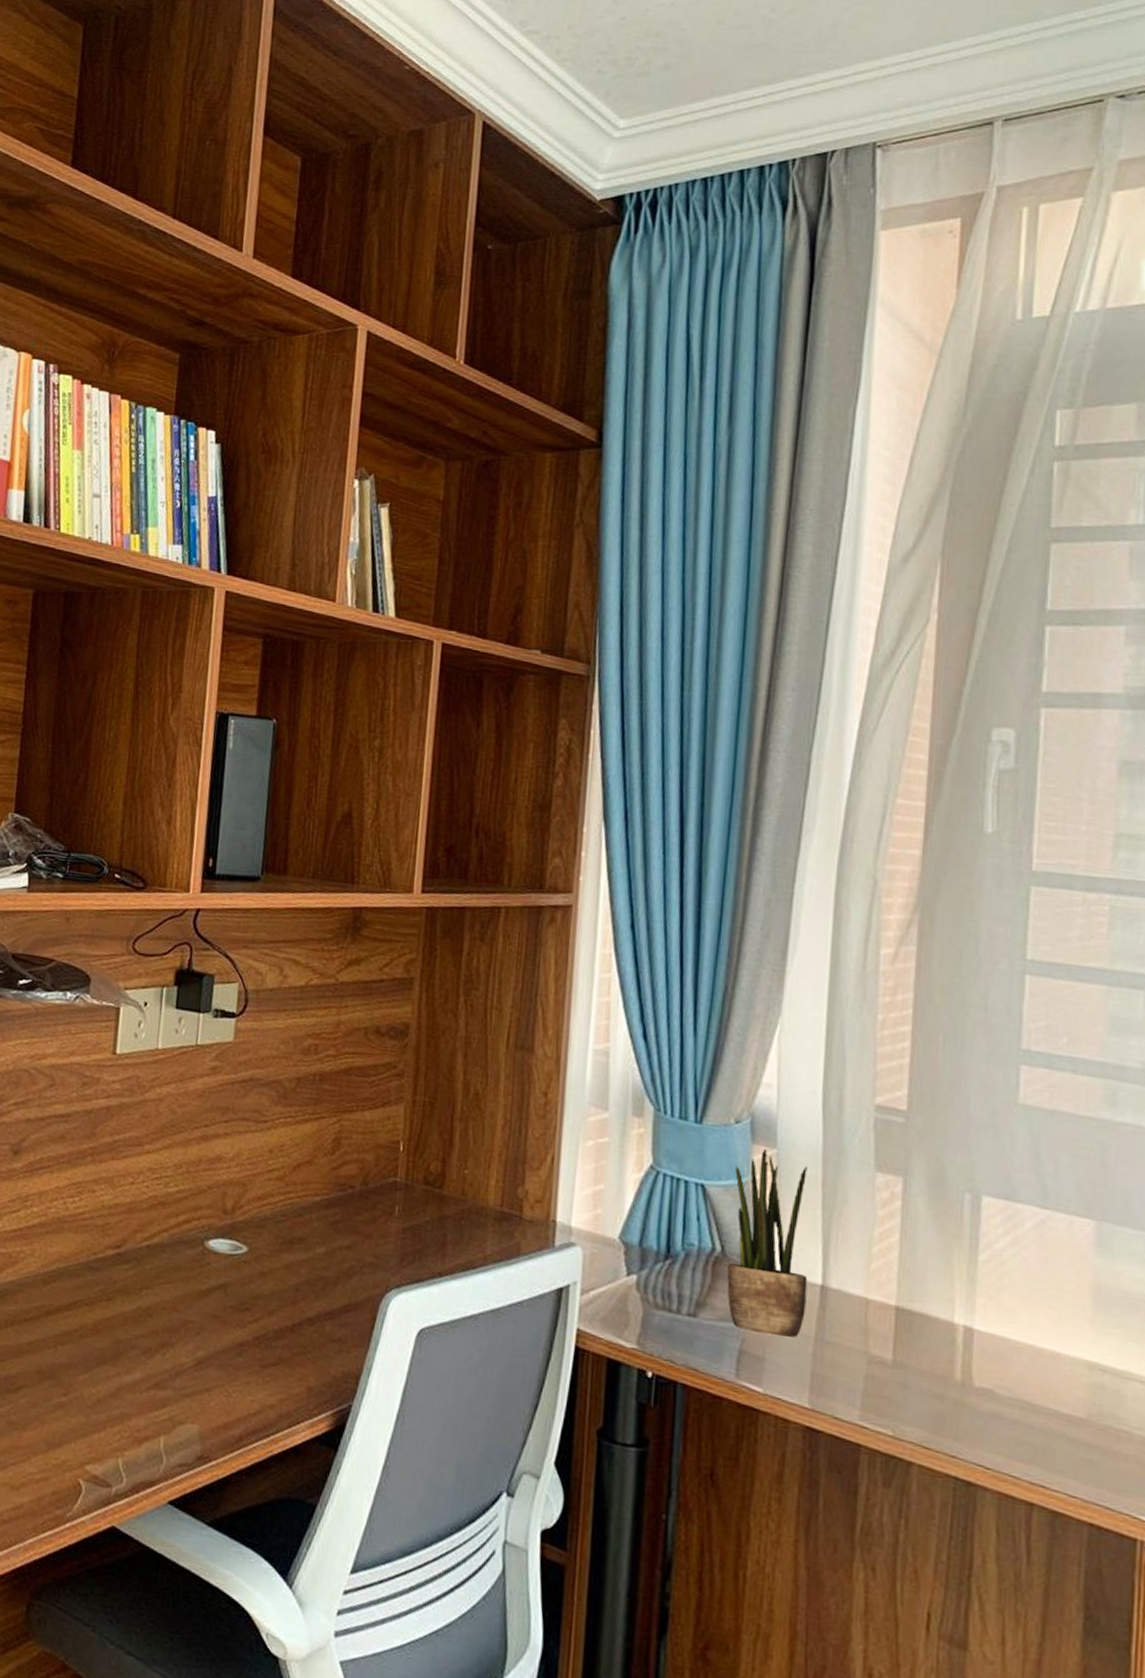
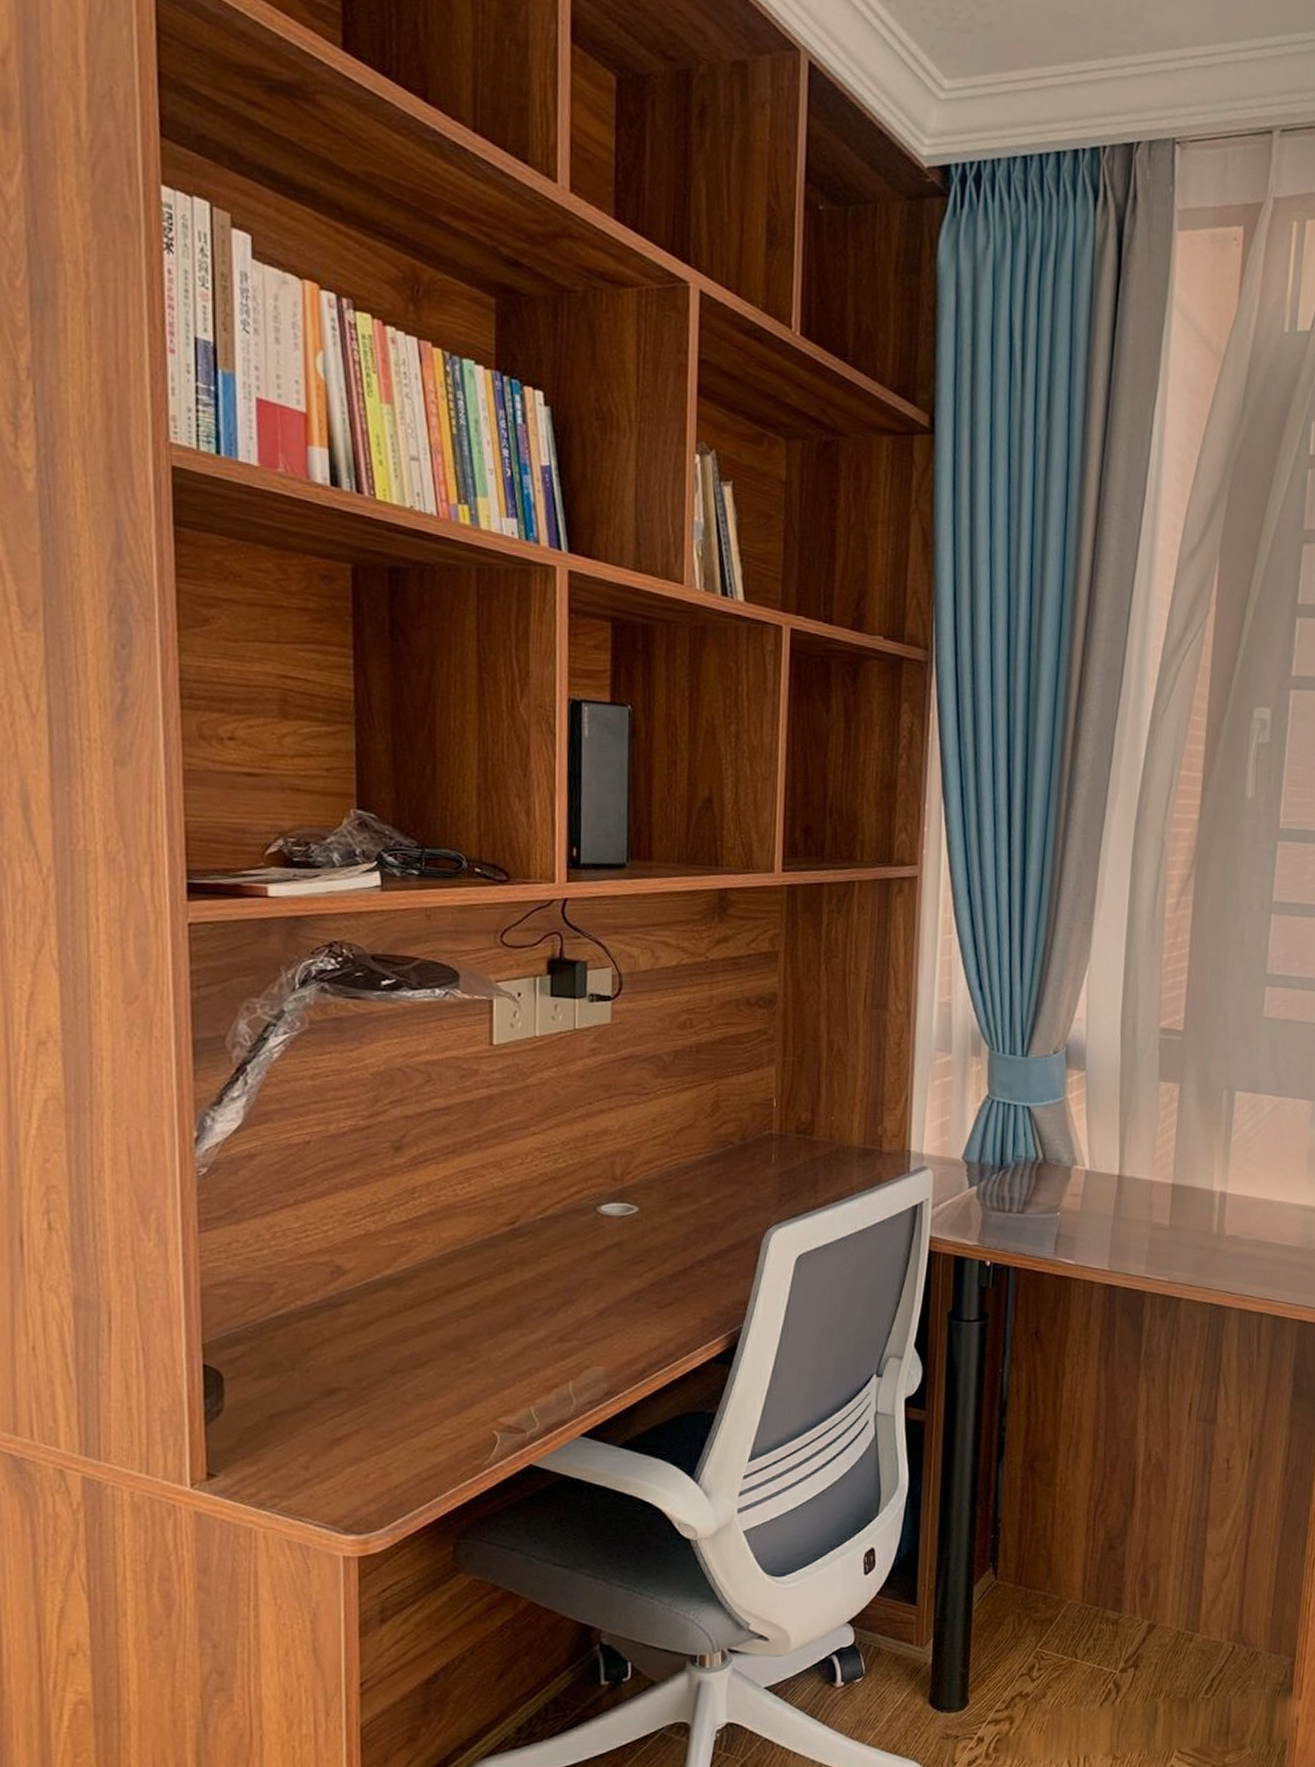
potted plant: present [727,1149,808,1338] -> none [1047,1073,1109,1219]

